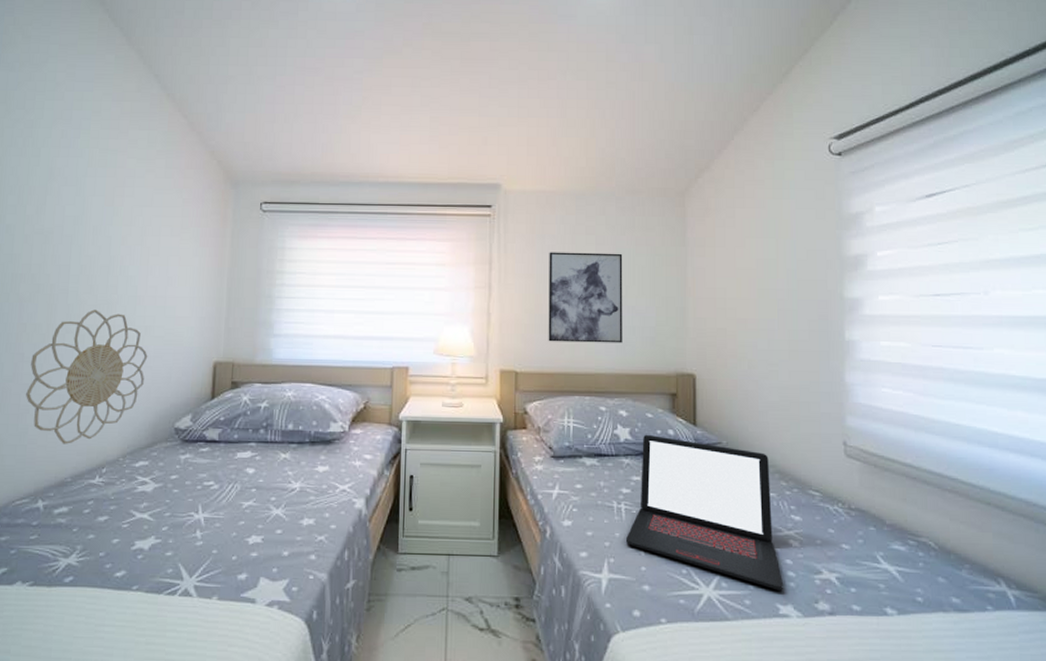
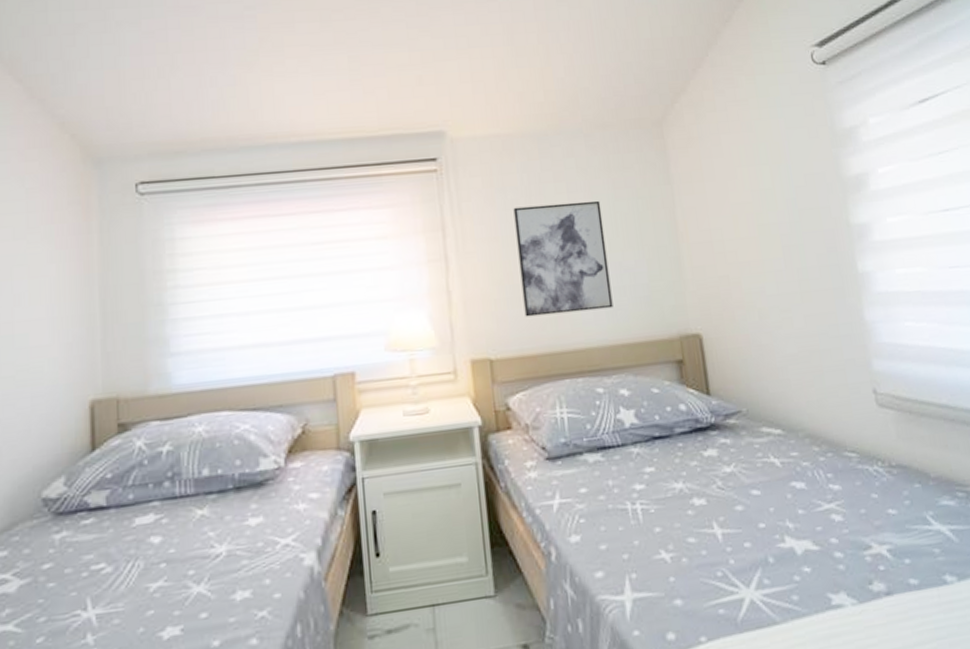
laptop: present [625,434,783,590] -> none [646,413,832,578]

